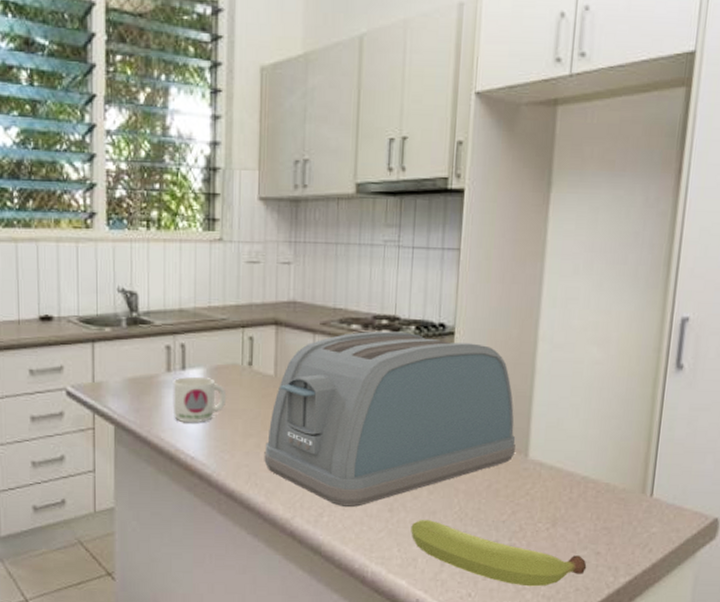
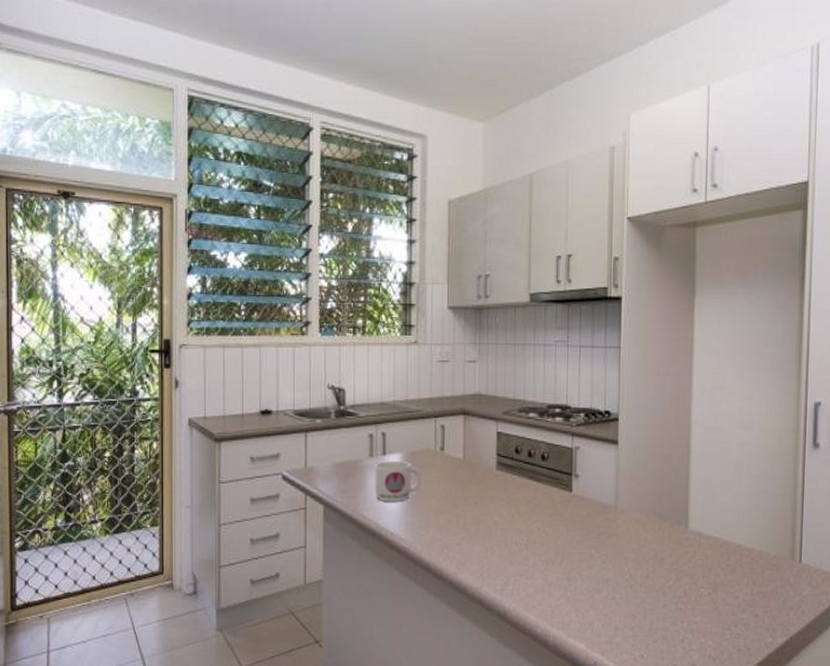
toaster: present [264,331,516,508] -> none [455,418,677,577]
fruit: present [411,520,587,587] -> none [587,587,747,648]

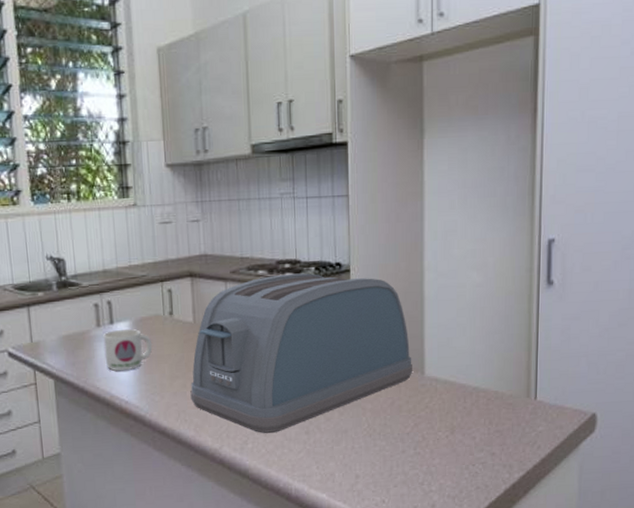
toaster: none [455,418,677,577] -> present [190,273,412,434]

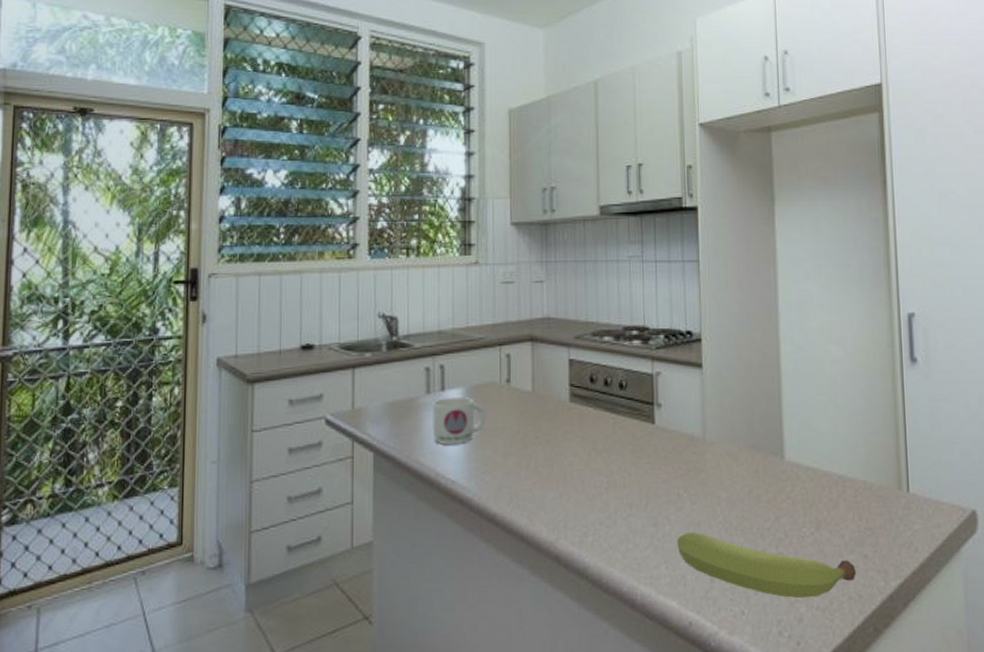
toaster: present [190,273,412,434] -> none [525,341,771,525]
fruit: none [326,438,484,489] -> present [677,532,857,599]

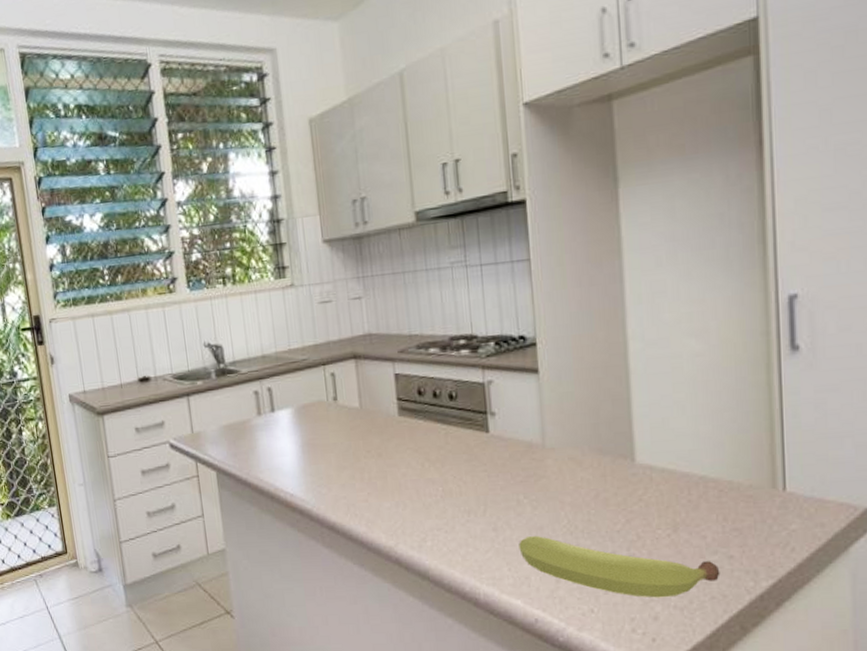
mug: present [432,396,486,445] -> none [264,416,317,462]

